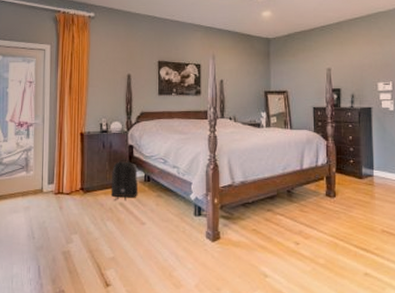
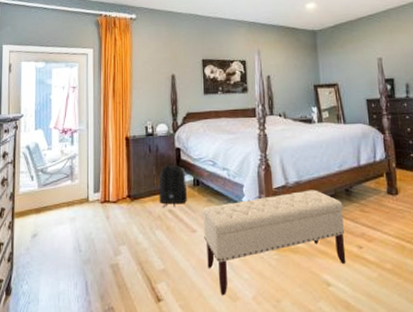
bench: none [152,189,284,283] -> present [203,190,346,296]

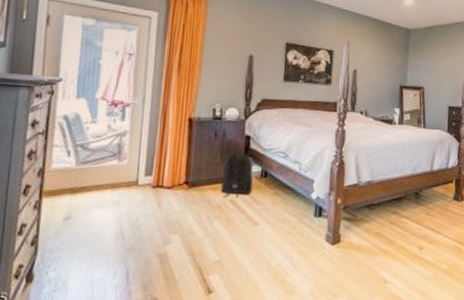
bench: present [203,190,346,296] -> none [266,190,411,289]

